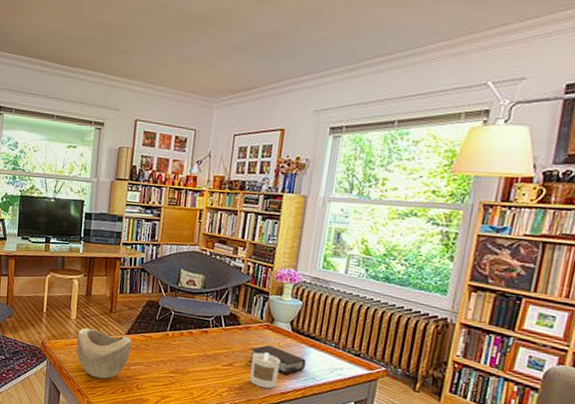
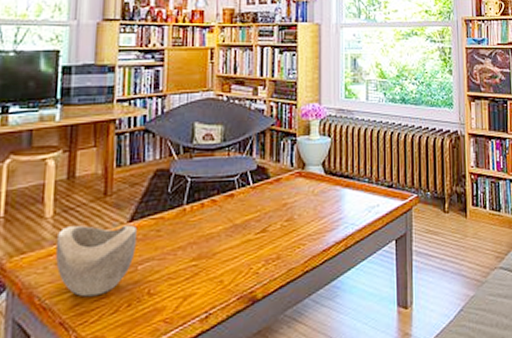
bible: present [250,345,306,375] -> none [285,195,343,227]
candle: present [250,352,281,389] -> none [287,205,318,250]

